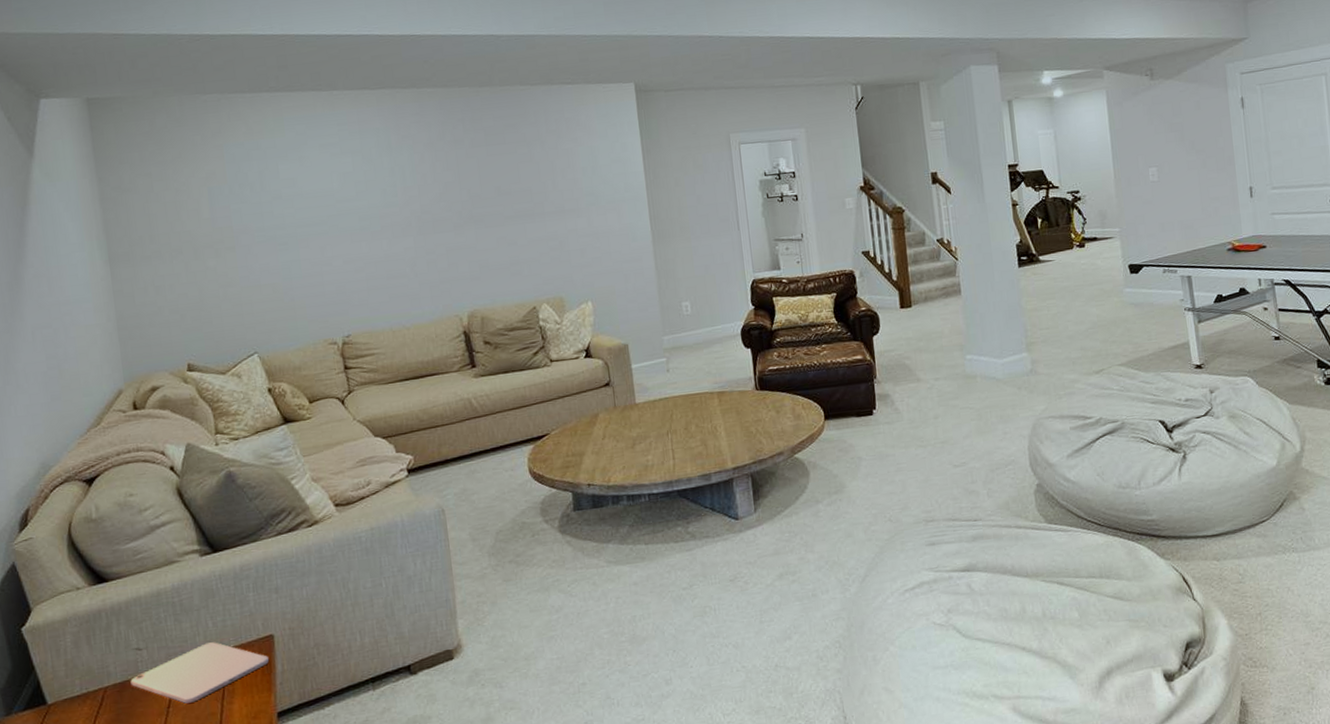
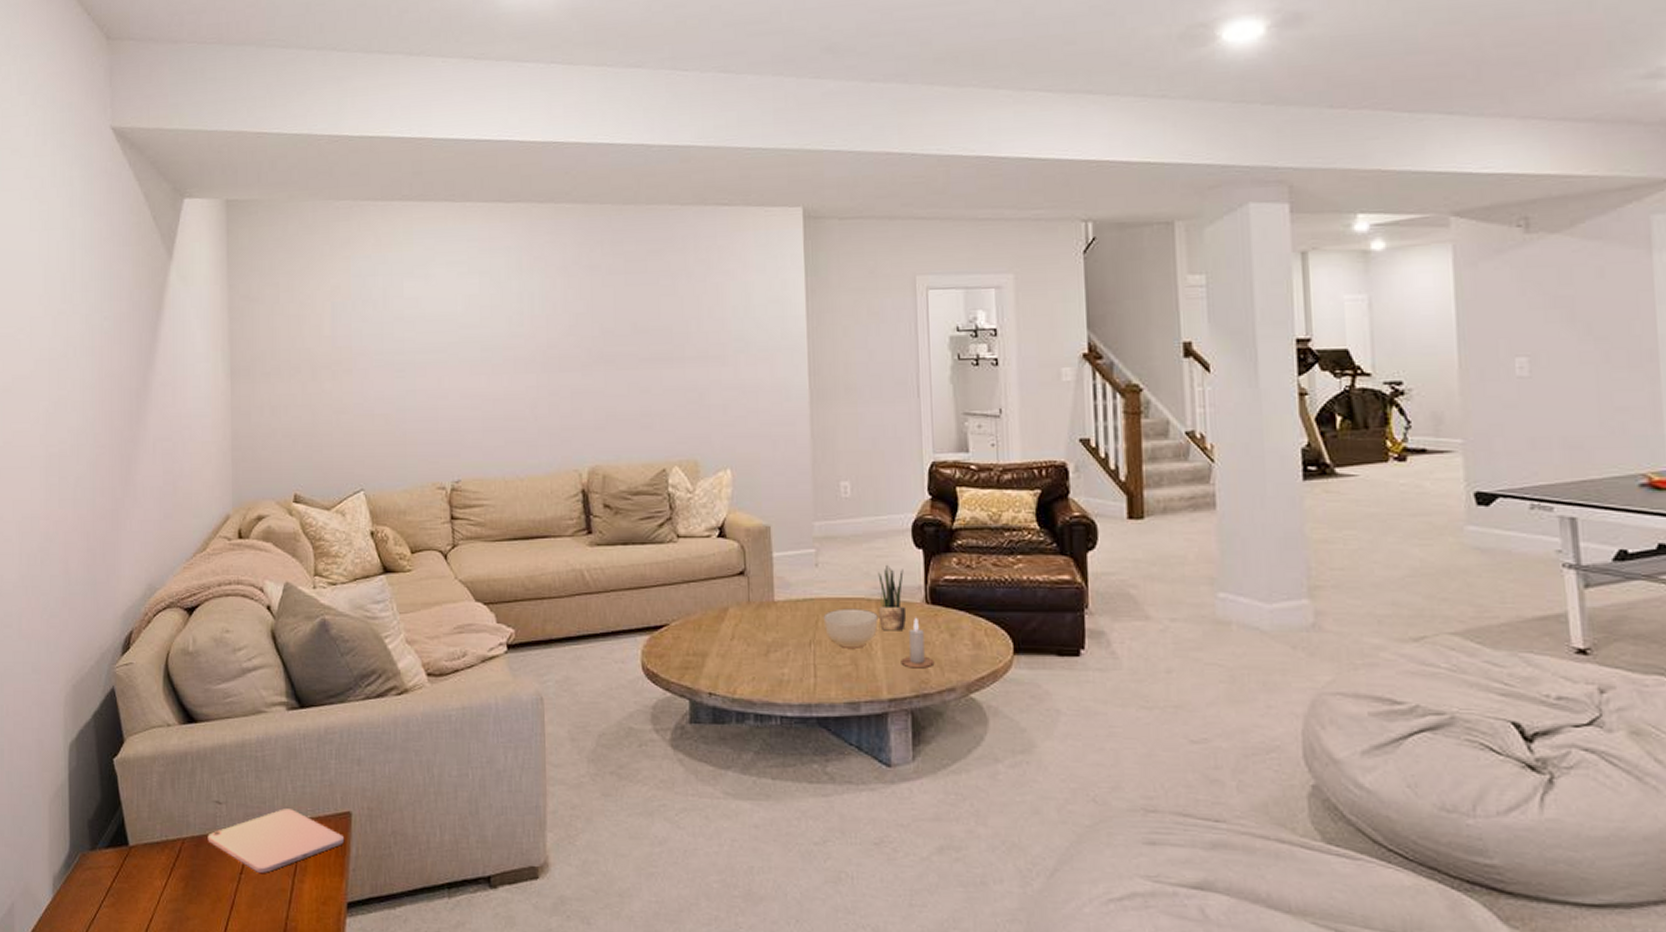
bowl: none [676,400,721,433] -> present [823,608,878,648]
potted plant: none [717,363,742,415] -> present [878,564,906,630]
candle: none [740,401,766,442] -> present [901,617,935,669]

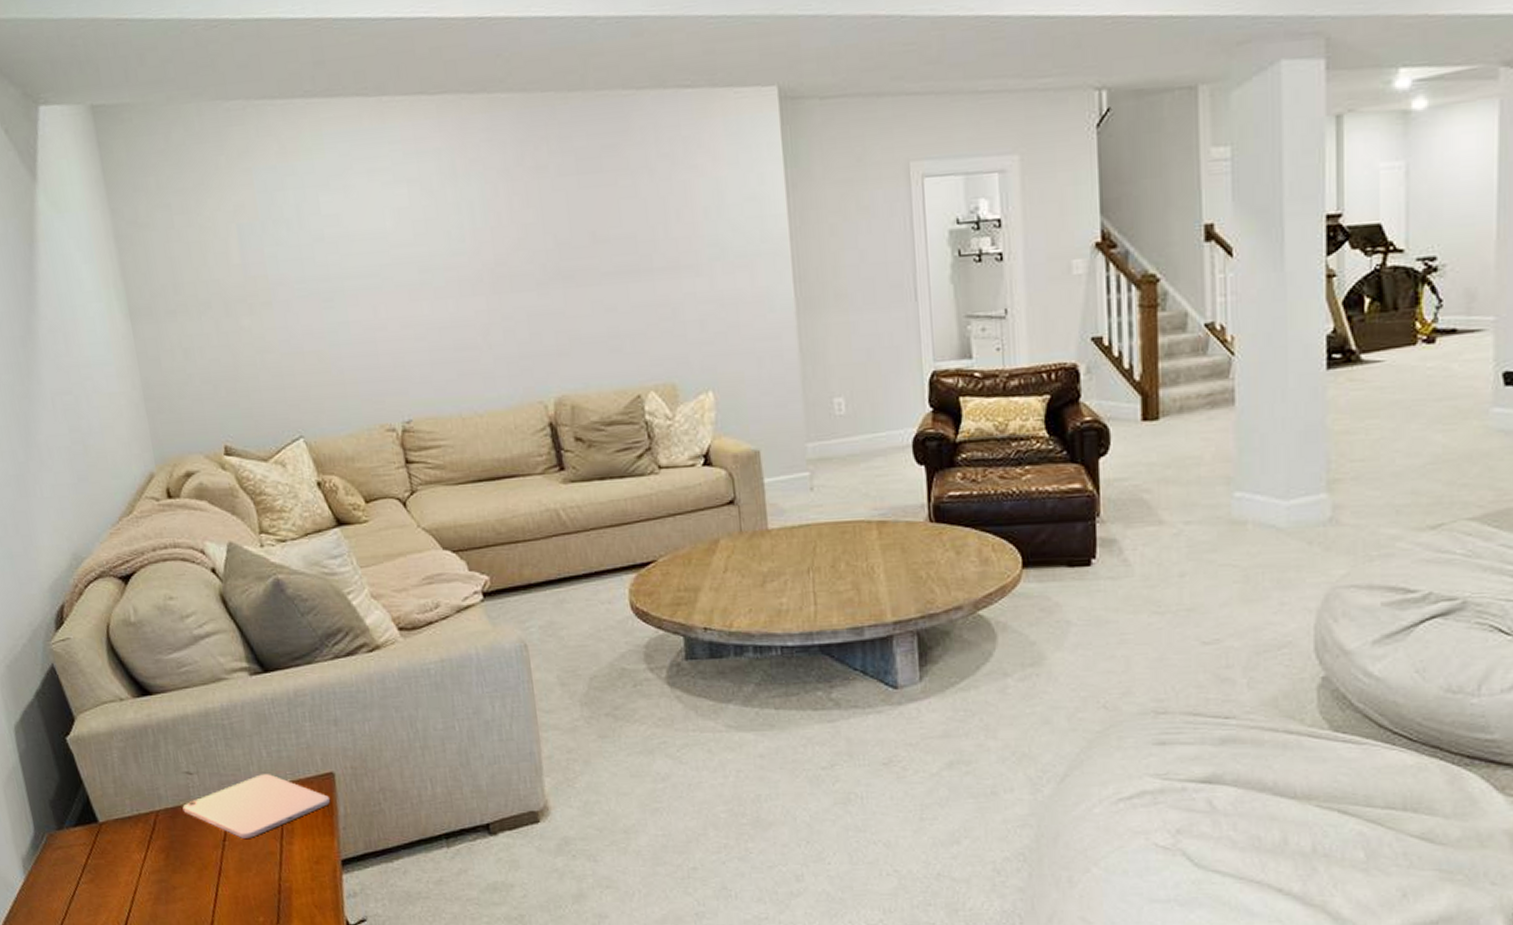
bowl: present [823,608,878,648] -> none [821,531,880,573]
potted plant: present [878,564,906,630] -> none [878,483,909,552]
candle: present [901,617,935,669] -> none [905,536,940,589]

